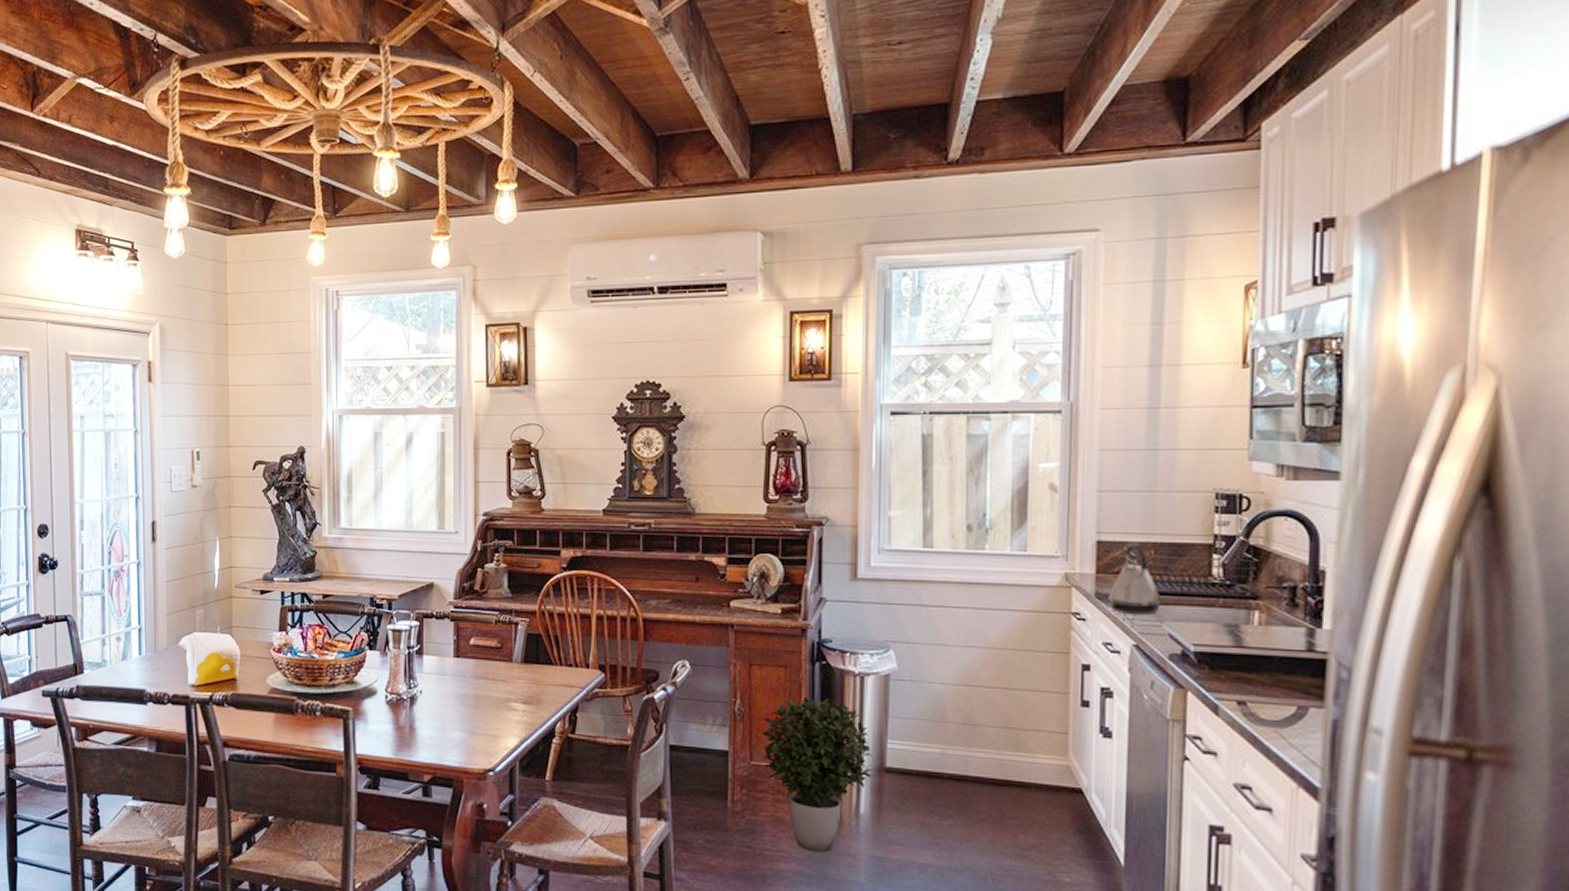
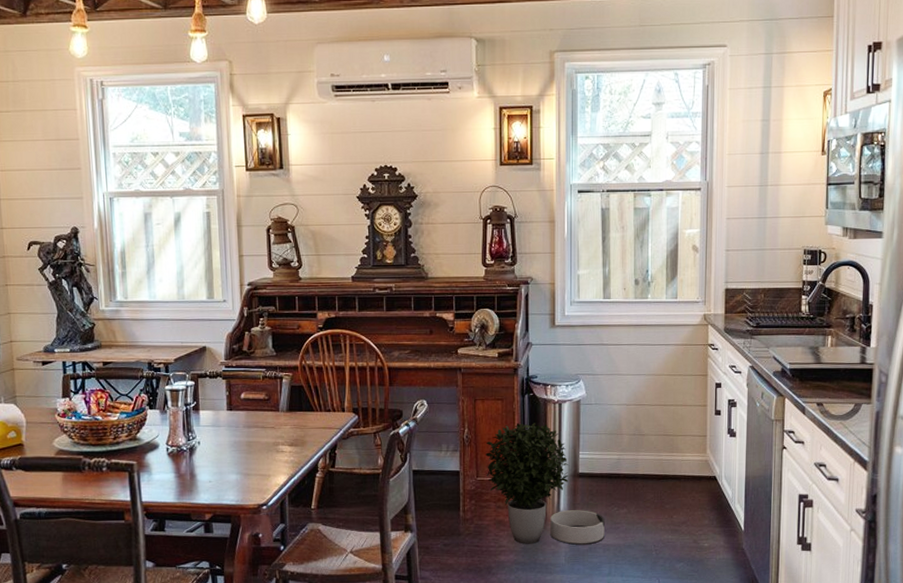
pet bowl: none [846,813,921,861] -> present [550,510,605,545]
kettle: present [1108,542,1161,614] -> none [733,288,768,343]

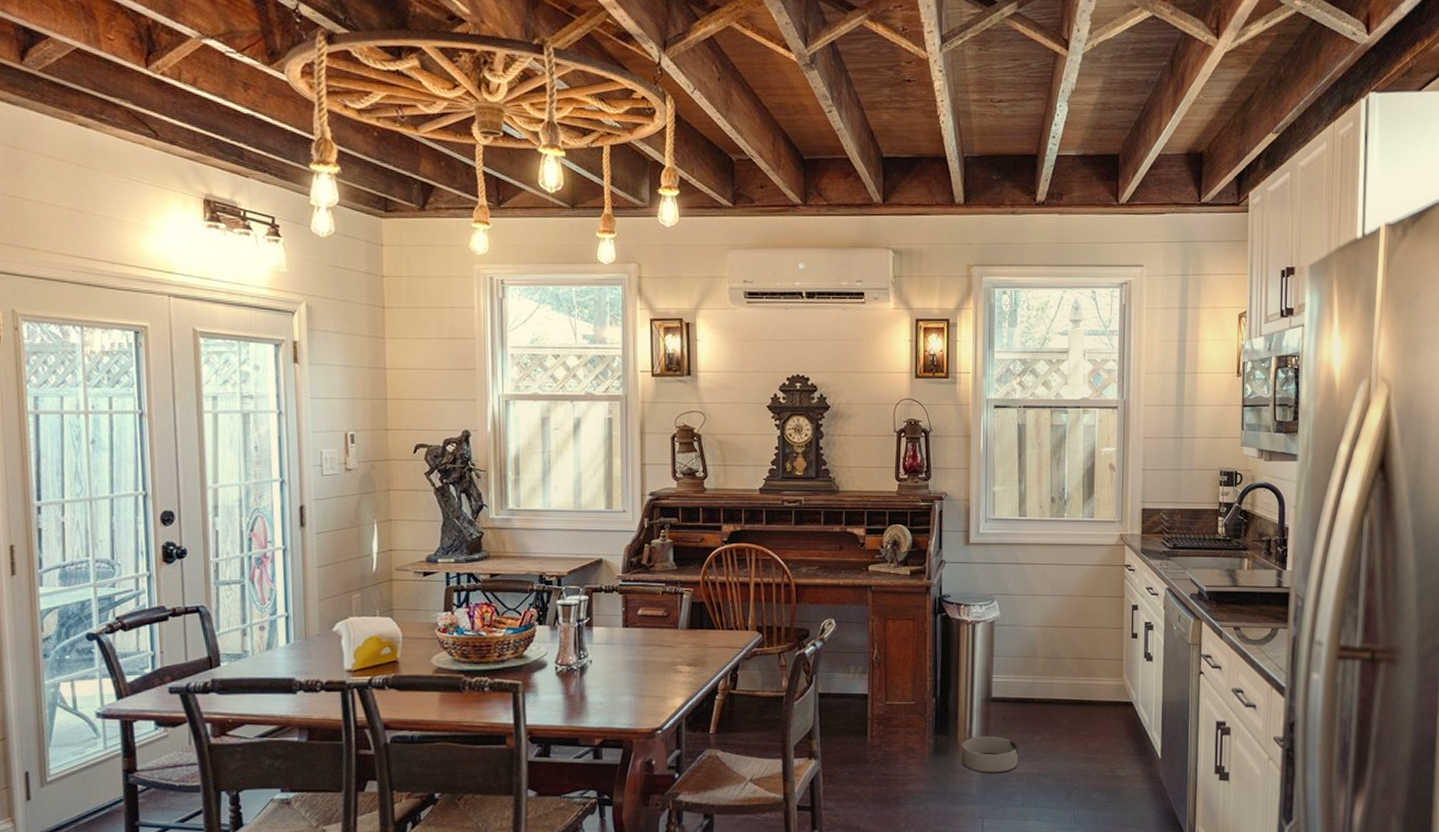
potted plant: present [485,422,569,544] -> none [895,643,982,773]

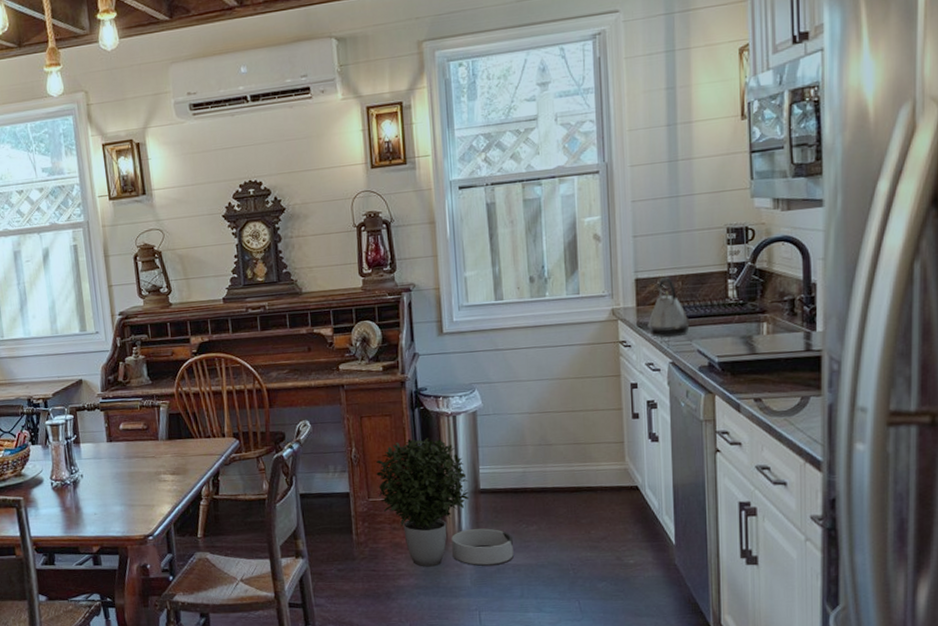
potted plant: none [895,643,982,773] -> present [376,438,470,567]
kettle: none [1150,509,1185,564] -> present [648,276,690,338]

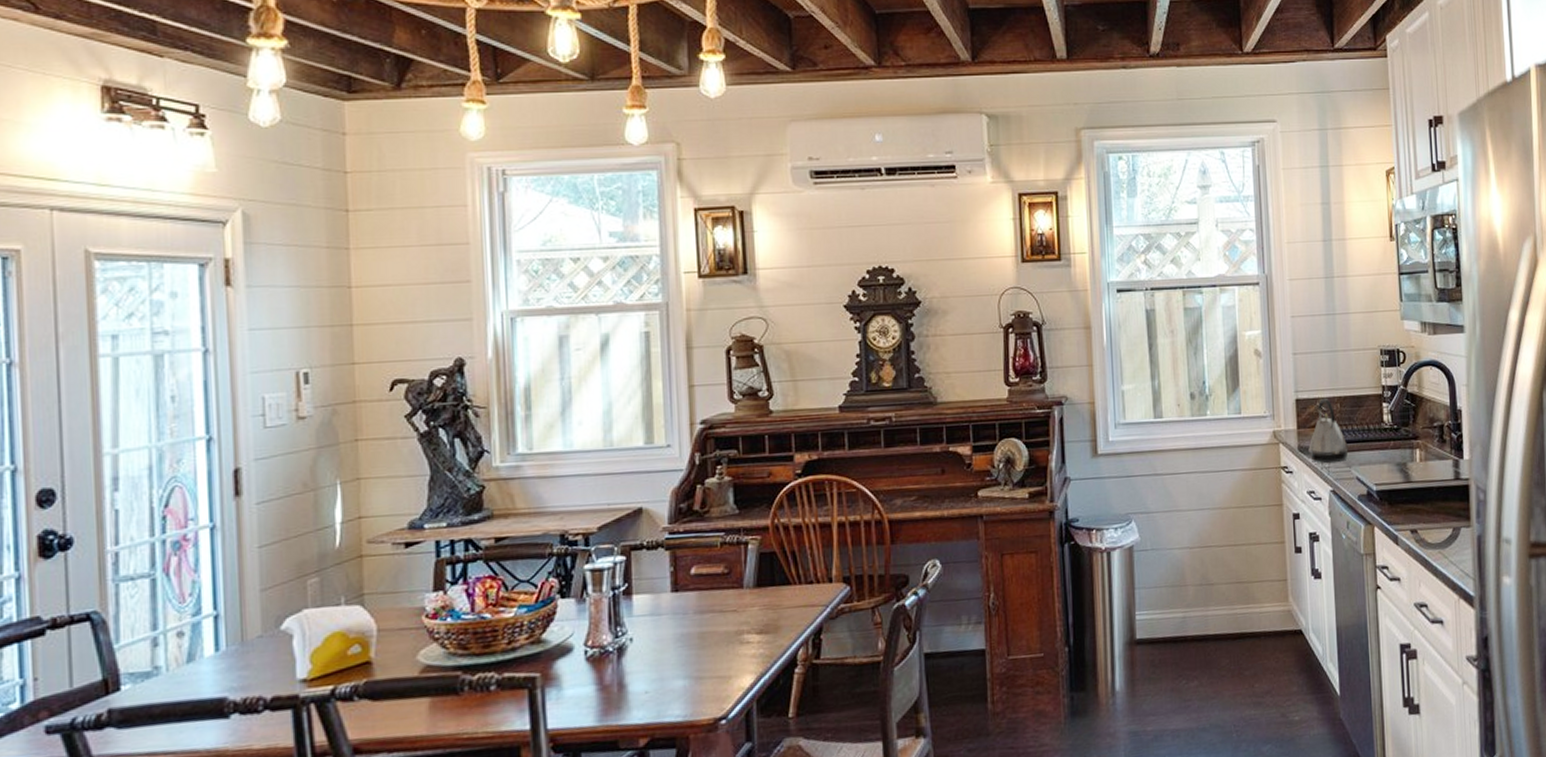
potted plant: present [376,438,470,567] -> none [1018,579,1124,740]
pet bowl: present [451,528,514,566] -> none [1103,687,1173,734]

